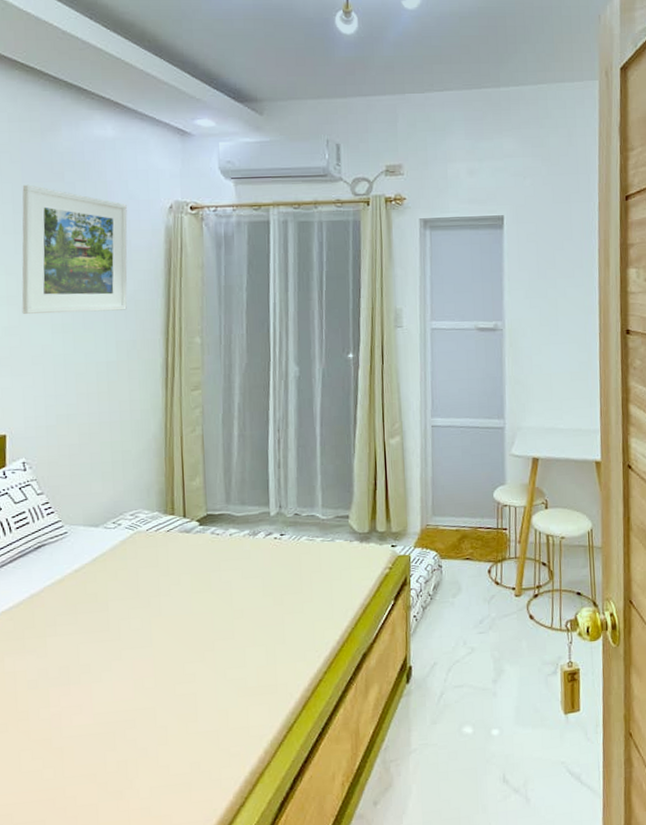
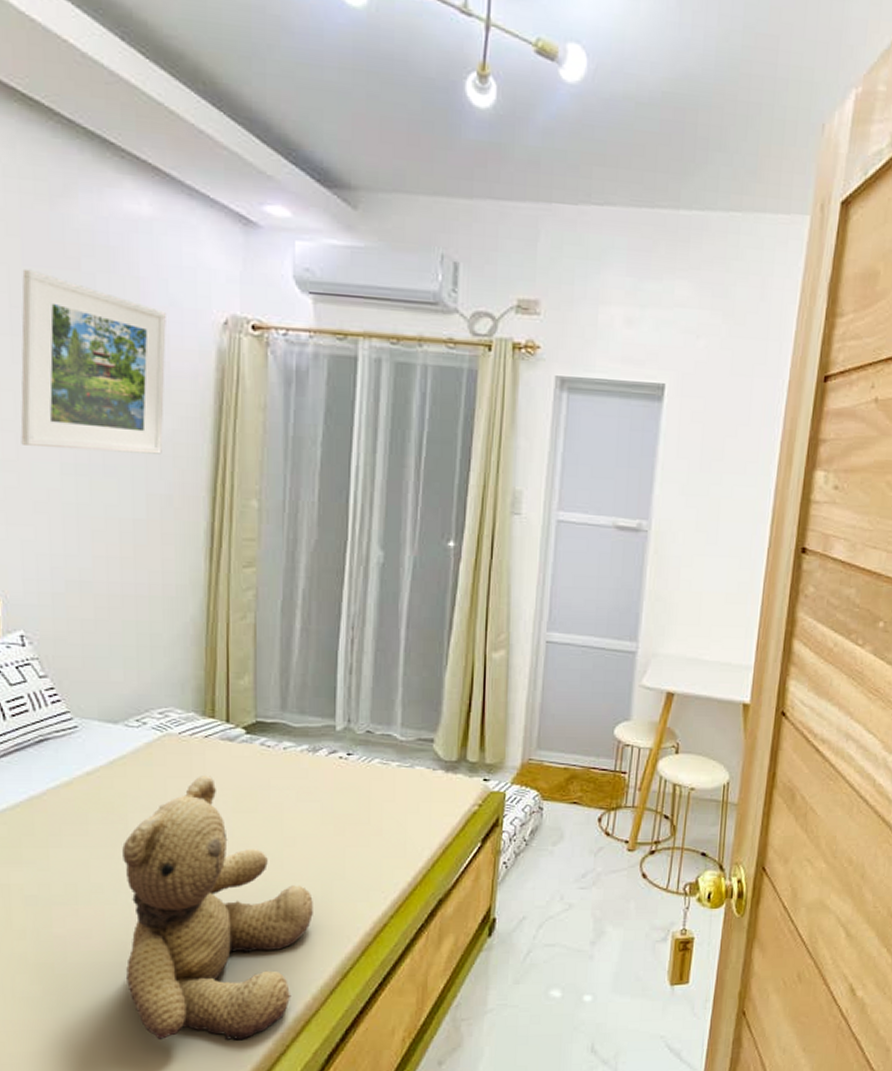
teddy bear: none [104,563,261,801] -> present [122,776,313,1041]

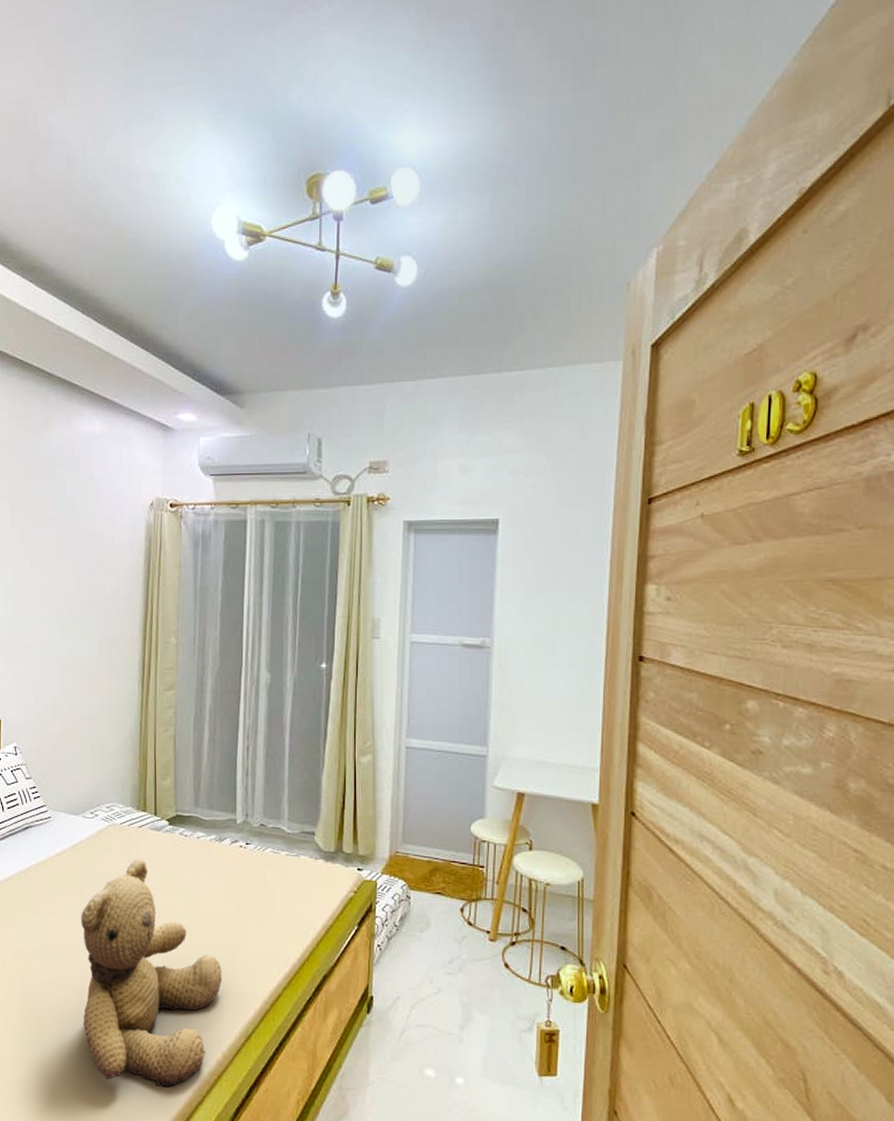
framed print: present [20,268,166,454] -> none [16,480,111,607]

